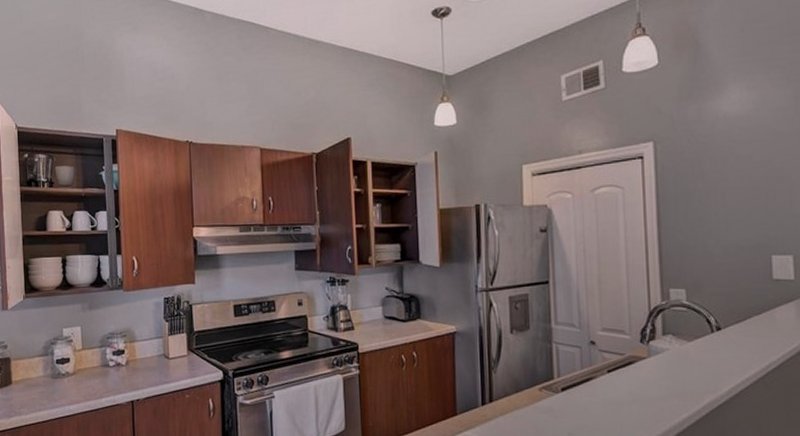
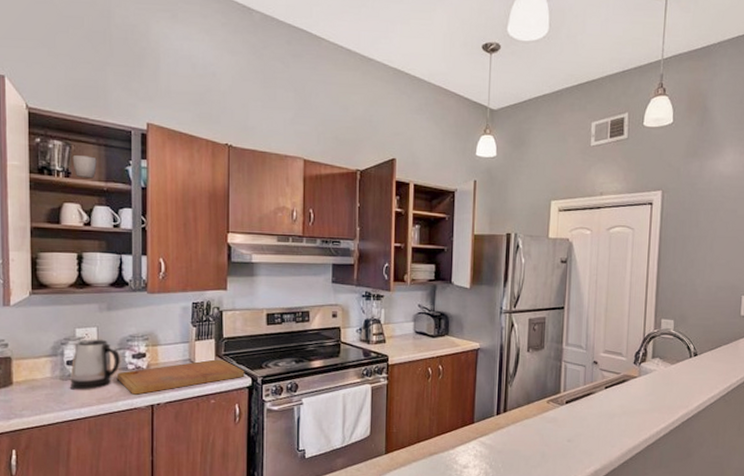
kettle: none [60,338,103,388] -> present [70,339,121,390]
cutting board: none [100,353,217,391] -> present [117,359,245,395]

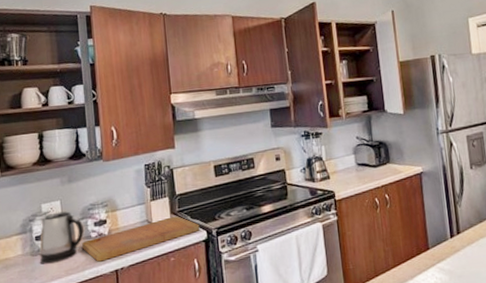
cup: present [72,155,97,179] -> none [28,43,50,64]

